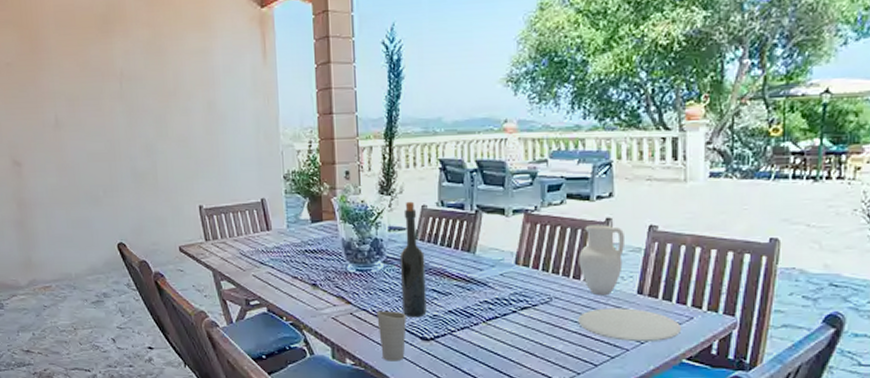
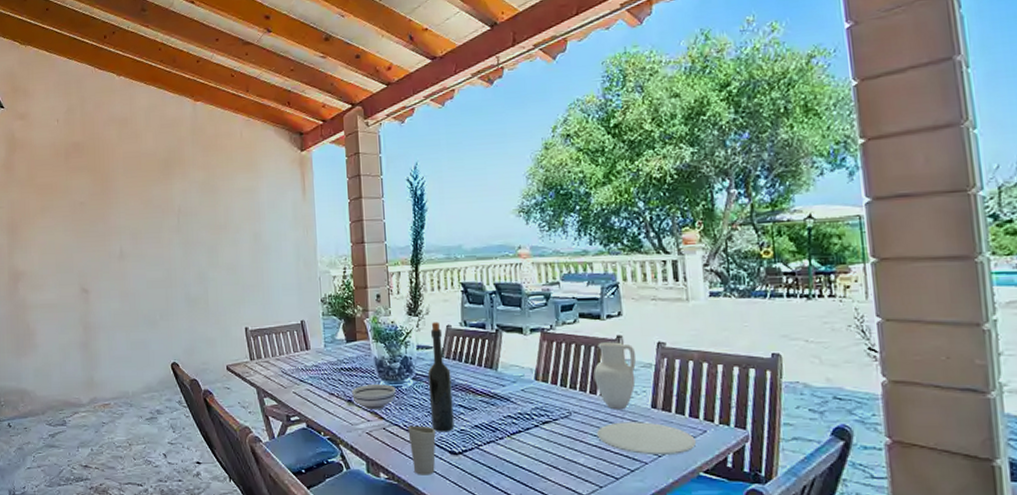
bowl: none [317,268,365,293] -> present [352,384,396,409]

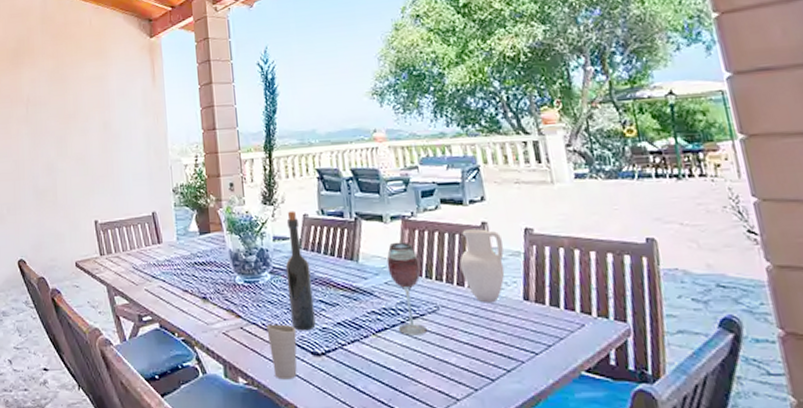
bowl: present [352,384,396,409] -> none [207,279,253,307]
wineglass: none [524,352,558,438] -> present [386,241,427,336]
plate: present [597,422,697,456] -> none [467,316,576,354]

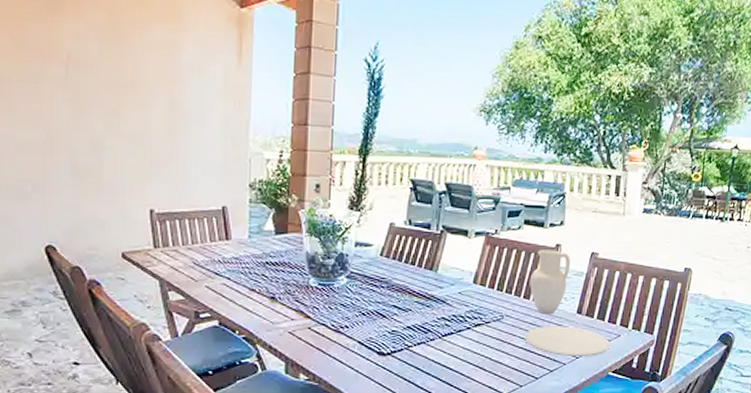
cup: present [266,324,297,380] -> none [335,325,365,376]
wine bottle: present [285,210,316,331] -> none [361,218,389,333]
wineglass: present [386,241,427,336] -> none [463,256,494,340]
plate: none [467,316,576,354] -> present [524,326,611,357]

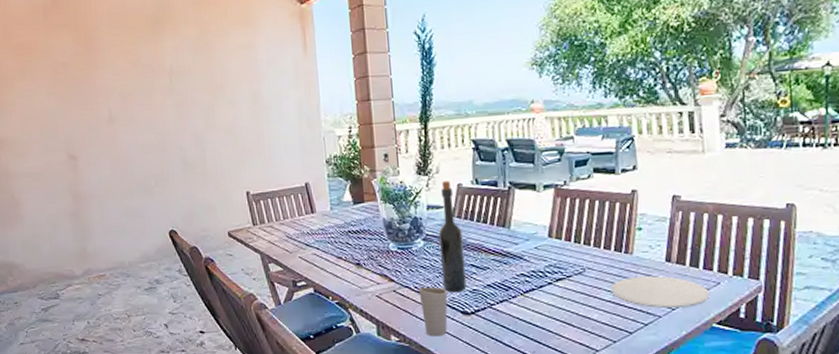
cup: none [335,325,365,376] -> present [419,286,448,337]
wine bottle: none [361,218,389,333] -> present [438,180,467,293]
pitcher: present [529,250,570,315] -> none [608,196,651,265]

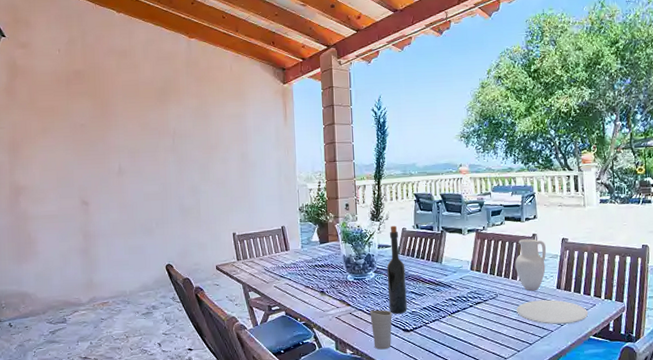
pitcher: none [608,196,651,265] -> present [515,239,546,291]

